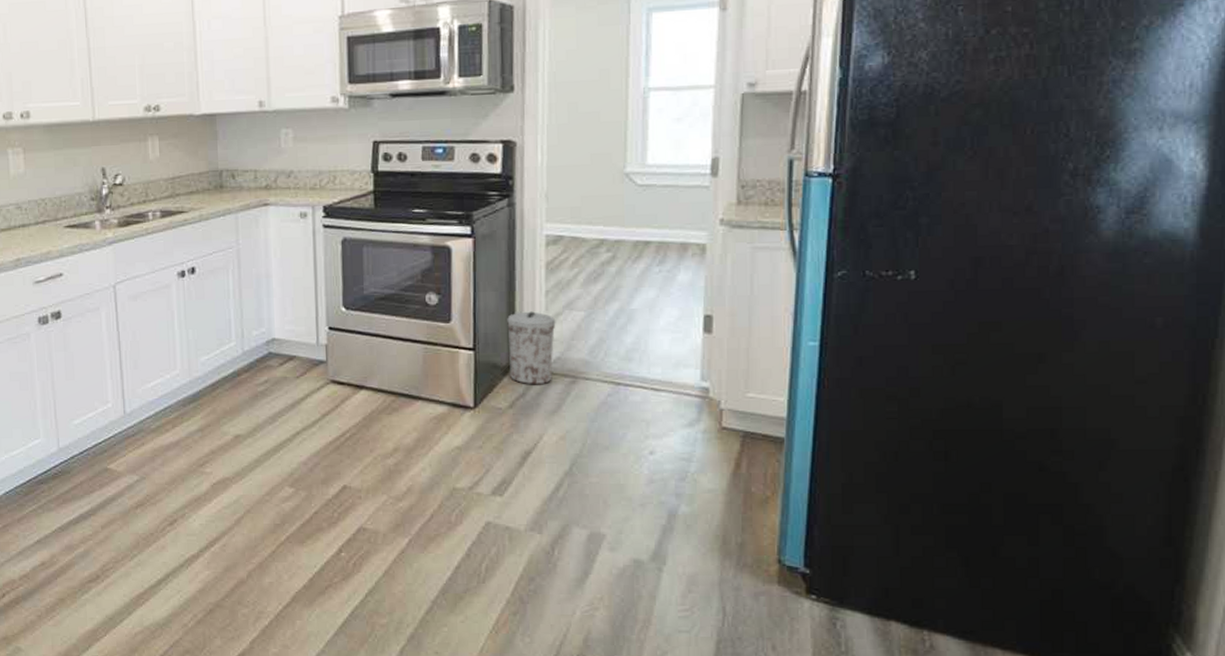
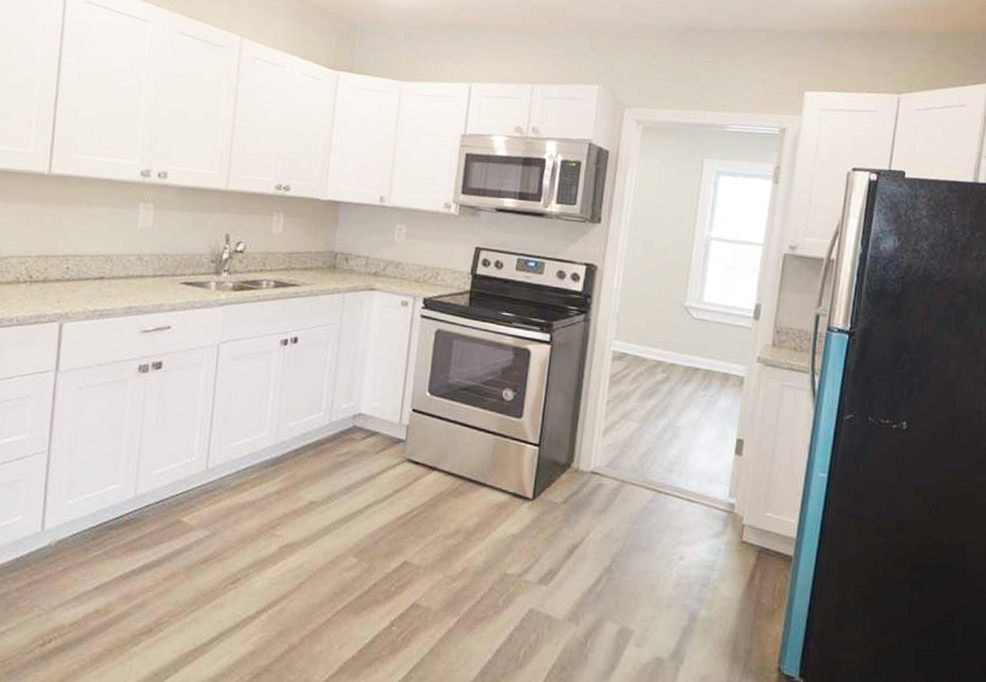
trash can: present [507,311,556,385] -> none [567,416,613,485]

